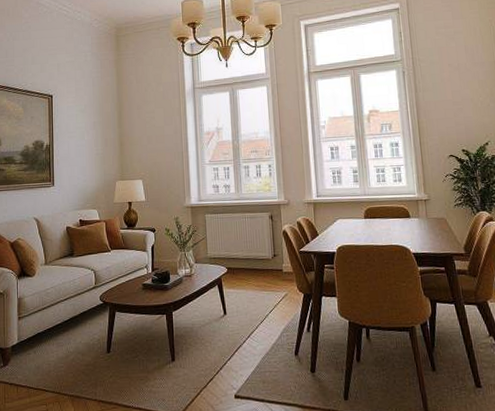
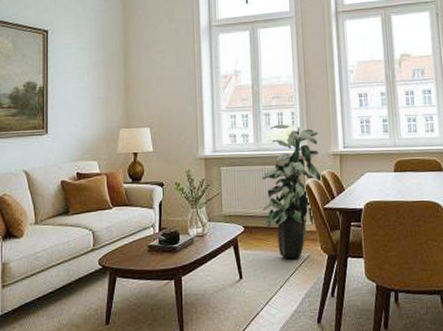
indoor plant: none [242,175,297,297] -> present [261,124,322,259]

